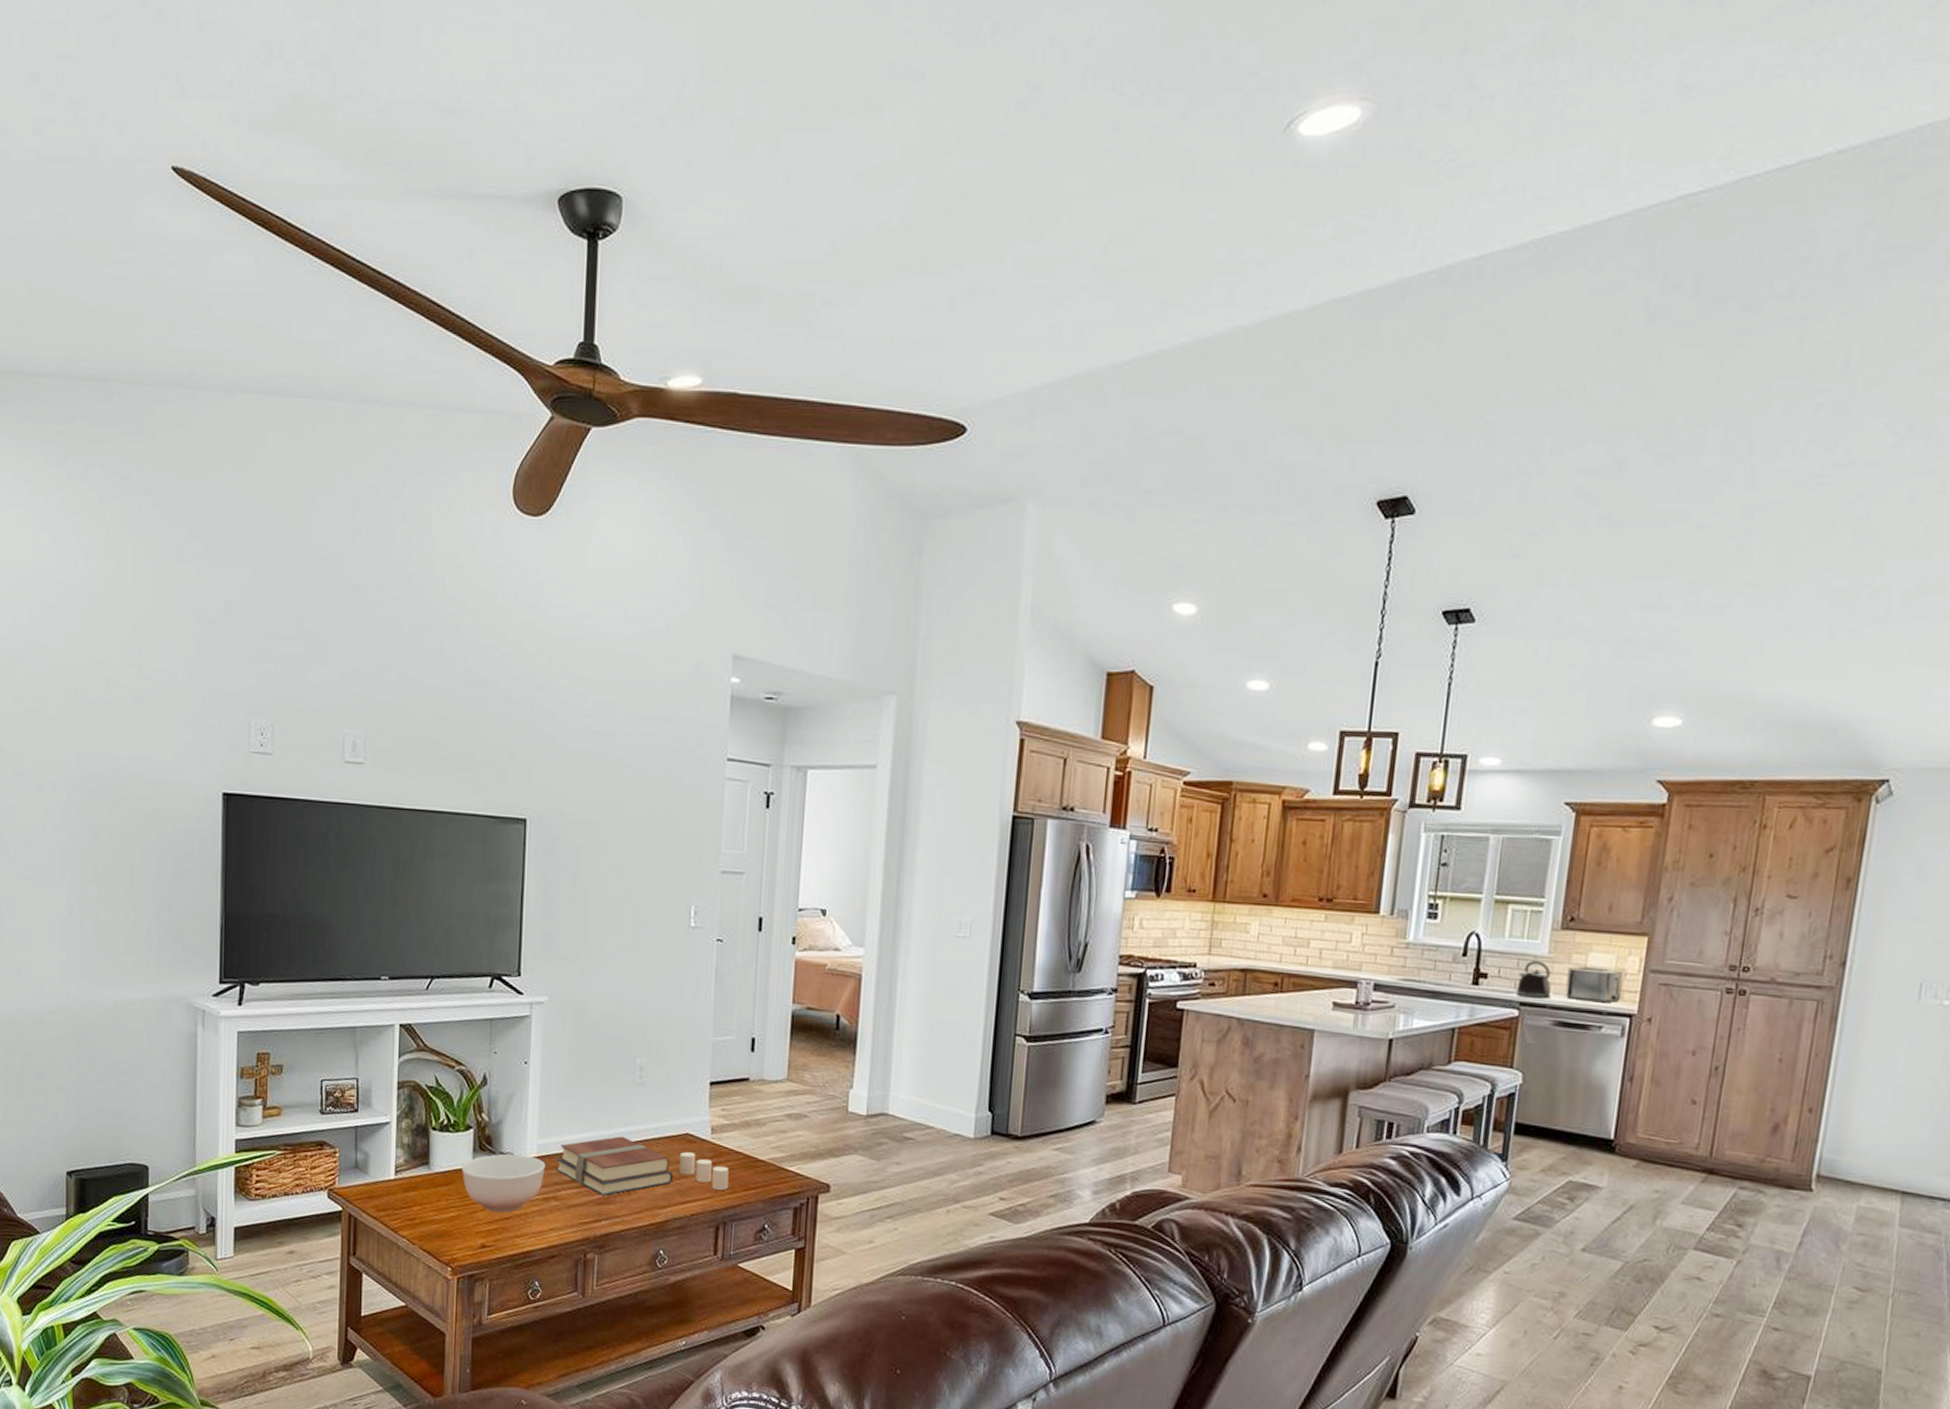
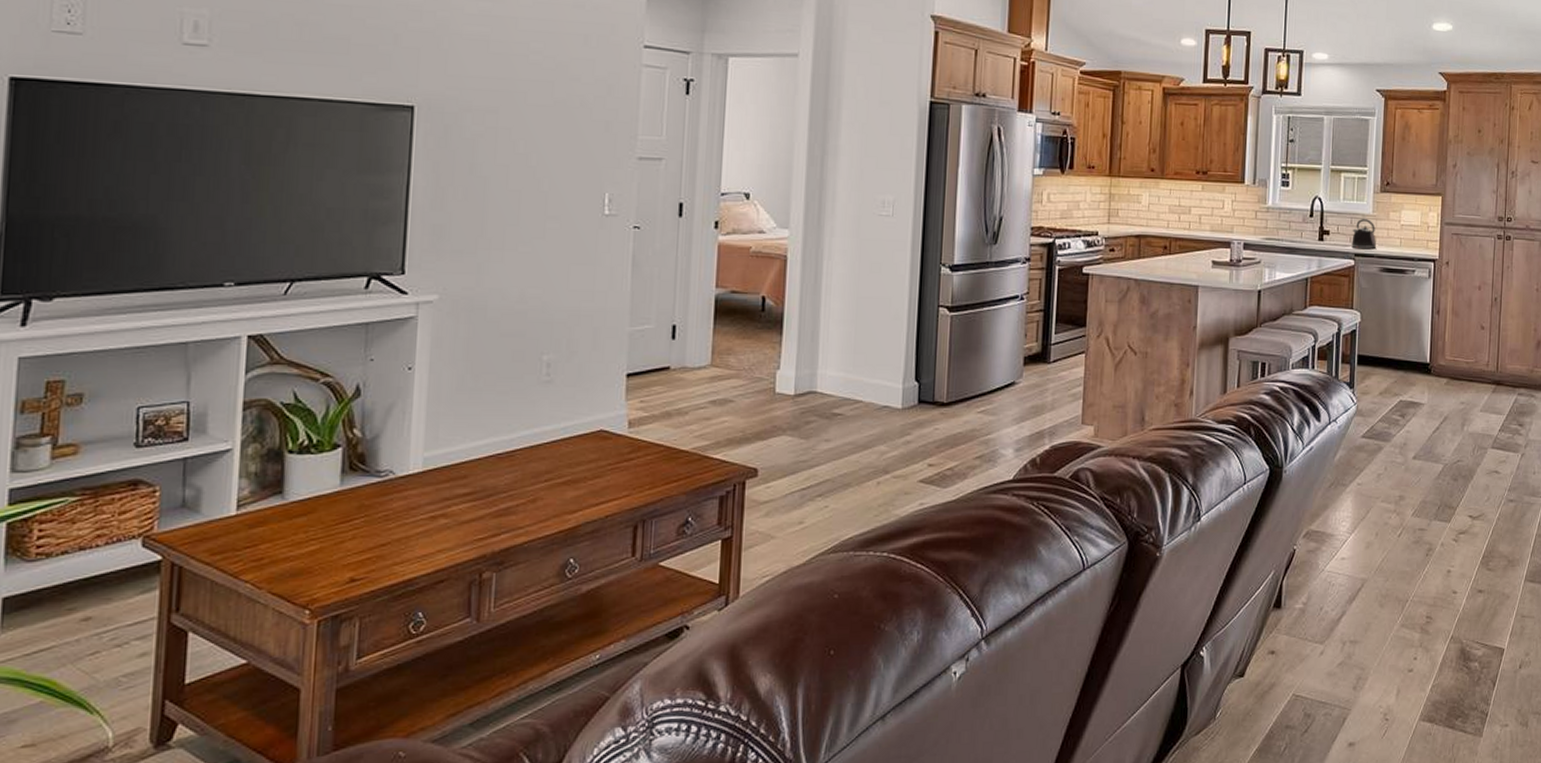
bowl: present [462,1154,546,1213] -> none [326,471,433,540]
books: present [555,1136,674,1196] -> none [445,440,586,506]
candle: present [678,1152,729,1191] -> none [591,450,648,488]
toaster: present [1565,965,1624,1003] -> none [1387,221,1427,251]

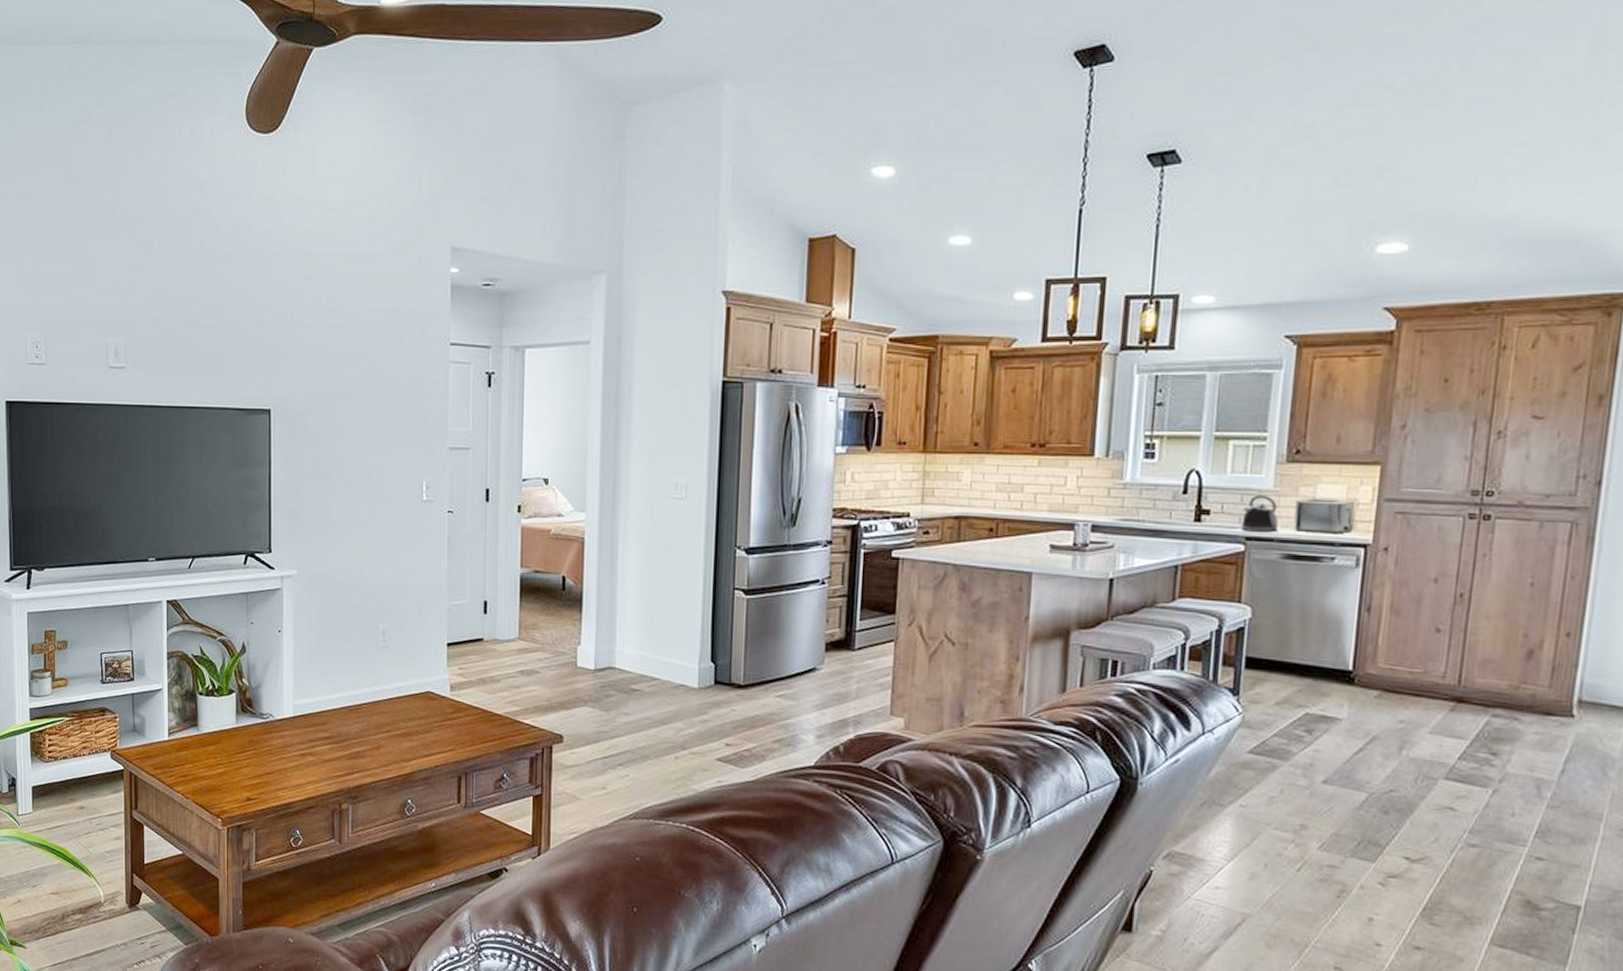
toaster: none [1387,221,1427,251] -> present [1293,497,1356,534]

